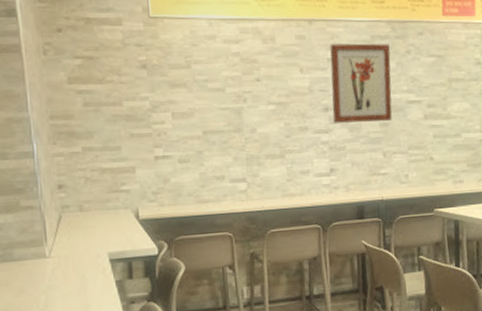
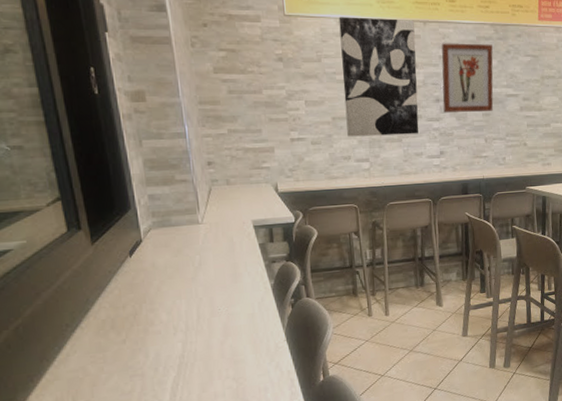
wall art: none [211,17,305,154] -> present [339,17,419,137]

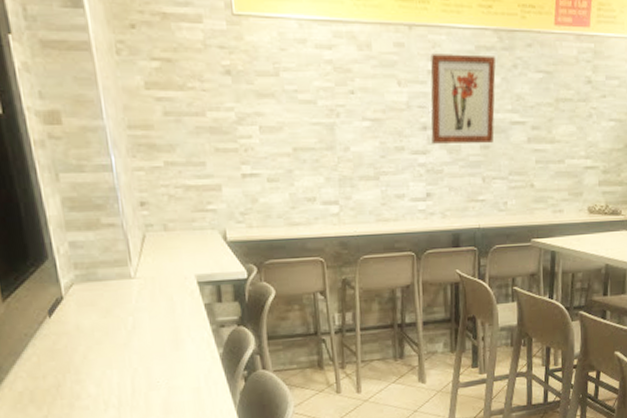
wall art: present [339,17,419,137] -> none [301,17,401,173]

